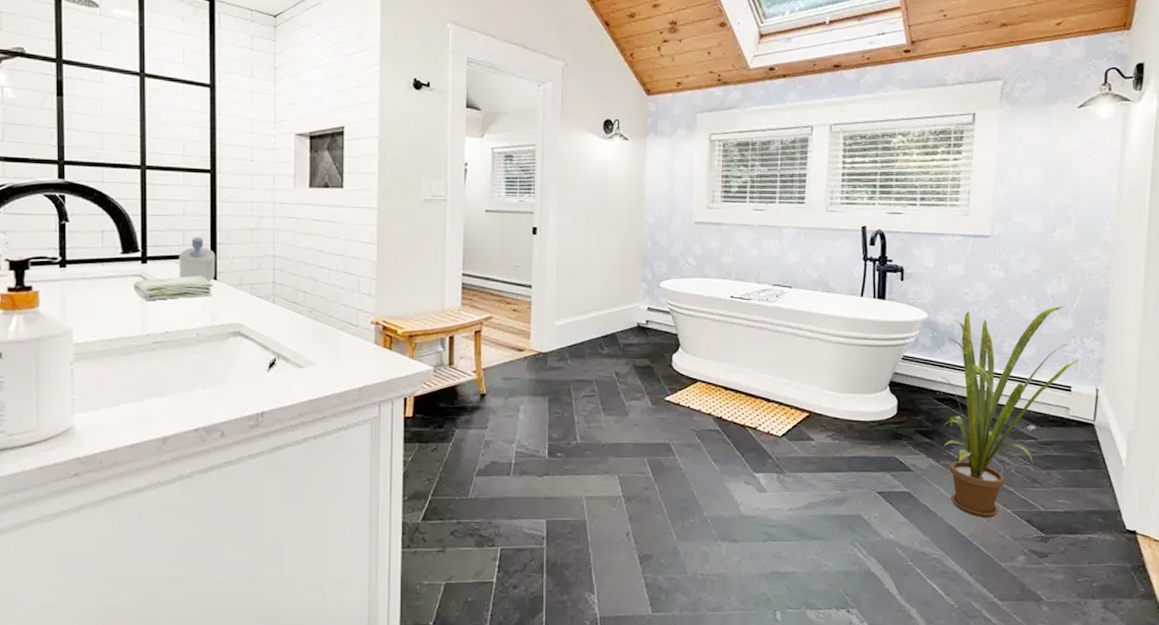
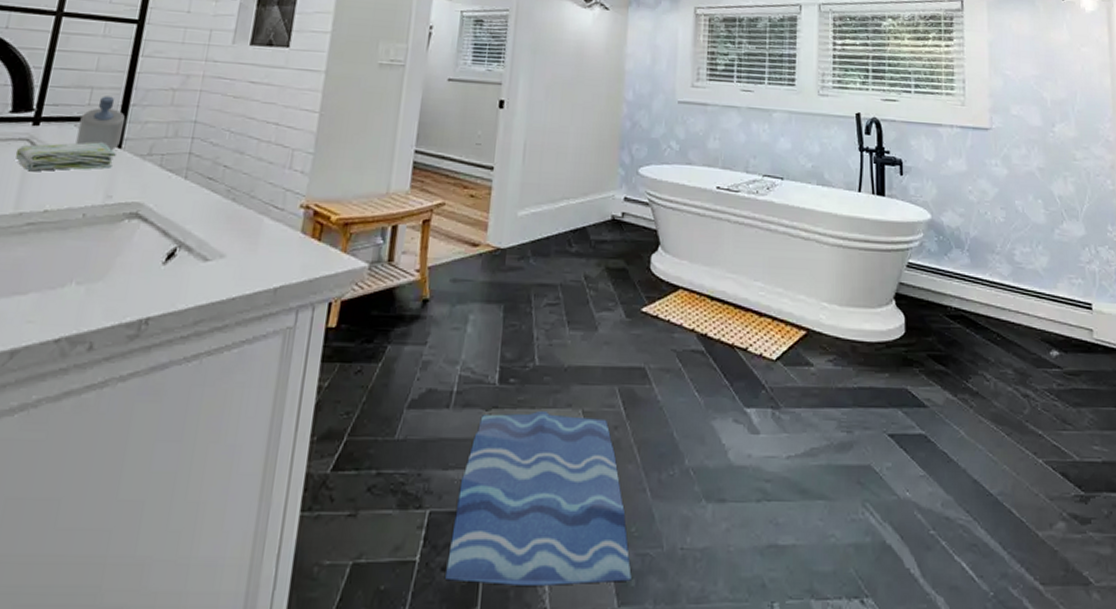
bath mat: none [517,477,662,599] -> present [445,411,632,586]
house plant: present [940,306,1079,517] -> none [950,210,1096,469]

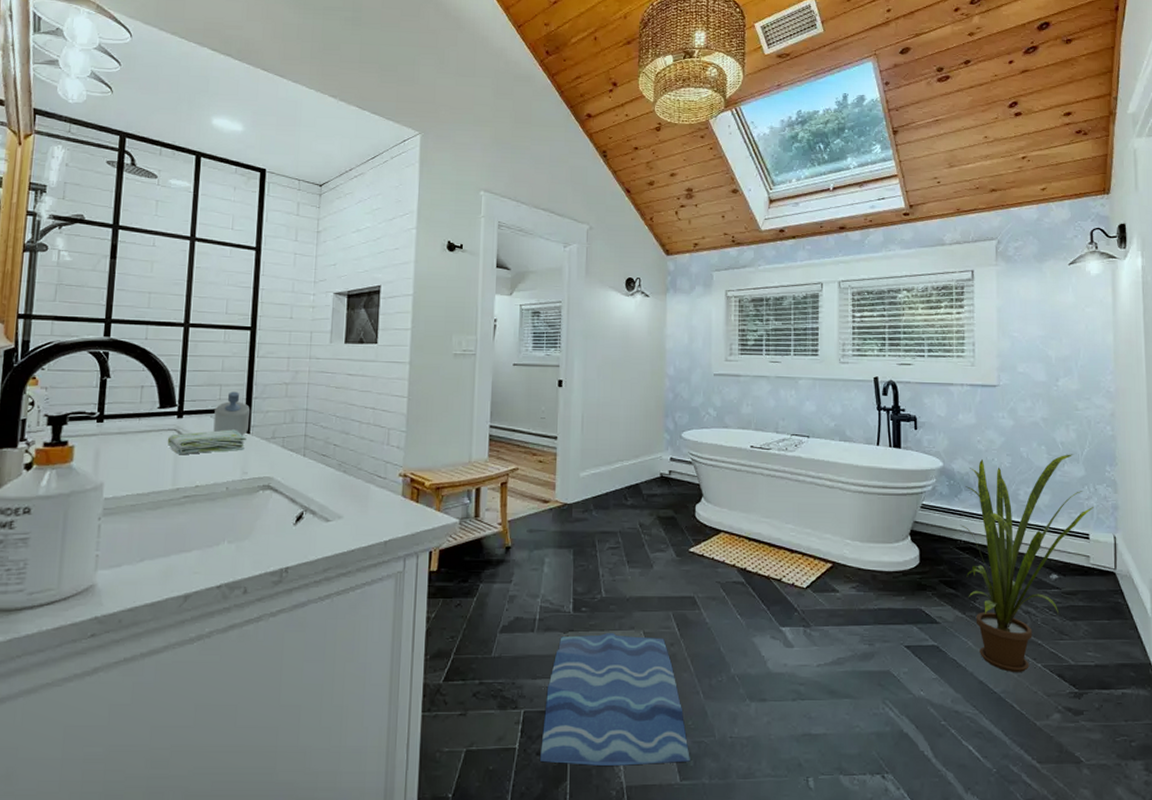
house plant: none [950,210,1096,469] -> present [960,454,1094,672]

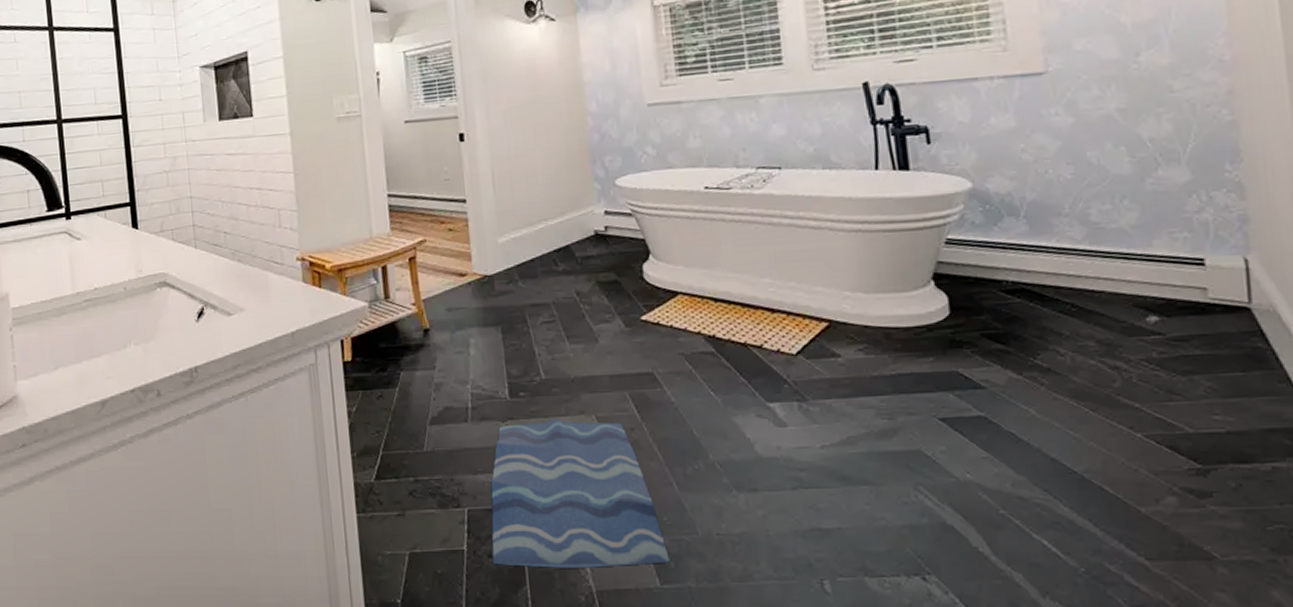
towel: present [167,429,246,454] -> none [60,226,136,257]
soap dispenser: present [213,391,251,436] -> none [100,186,136,232]
house plant: present [960,454,1094,672] -> none [1004,153,1209,446]

